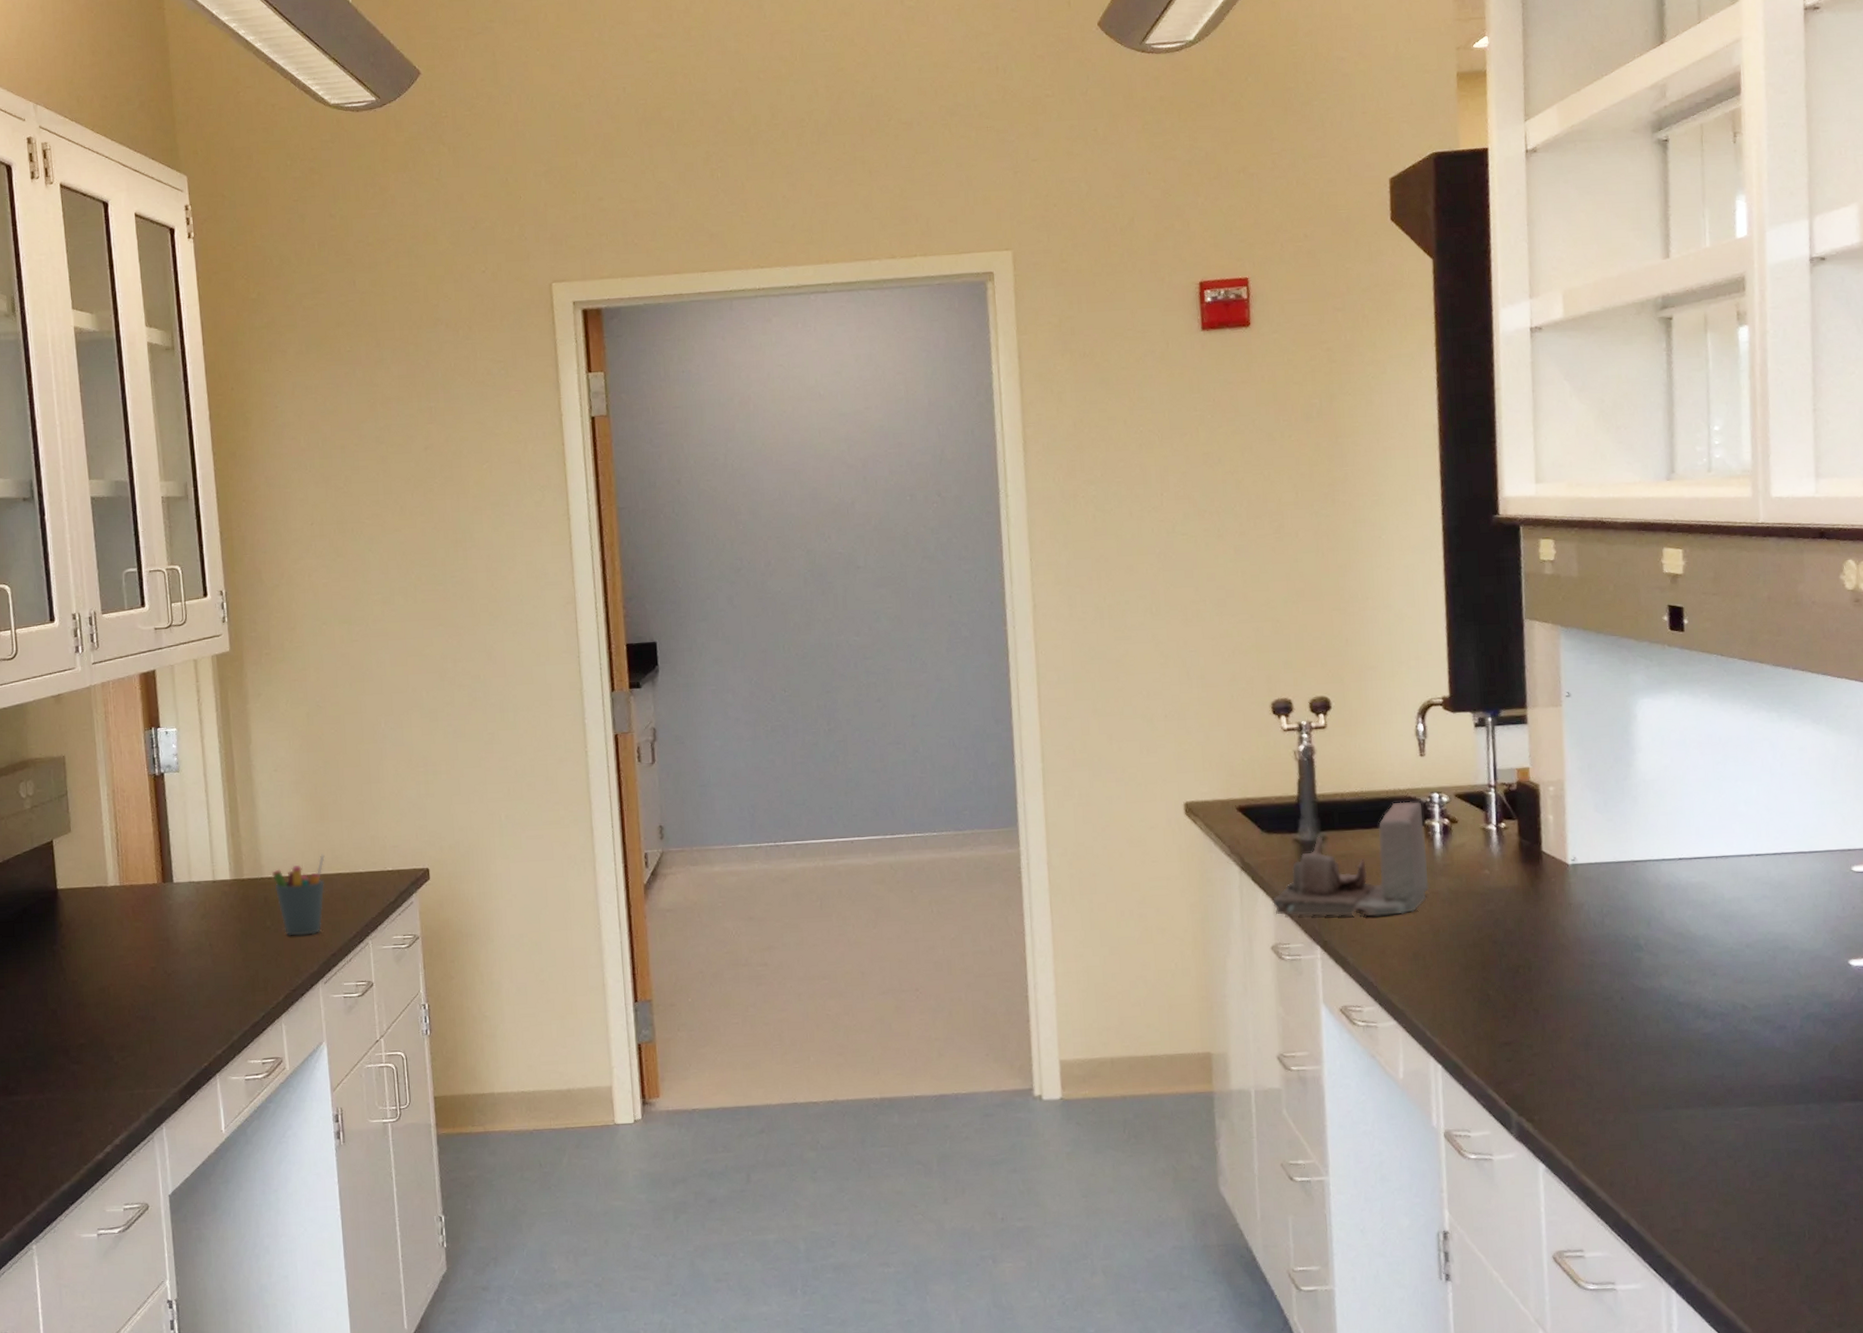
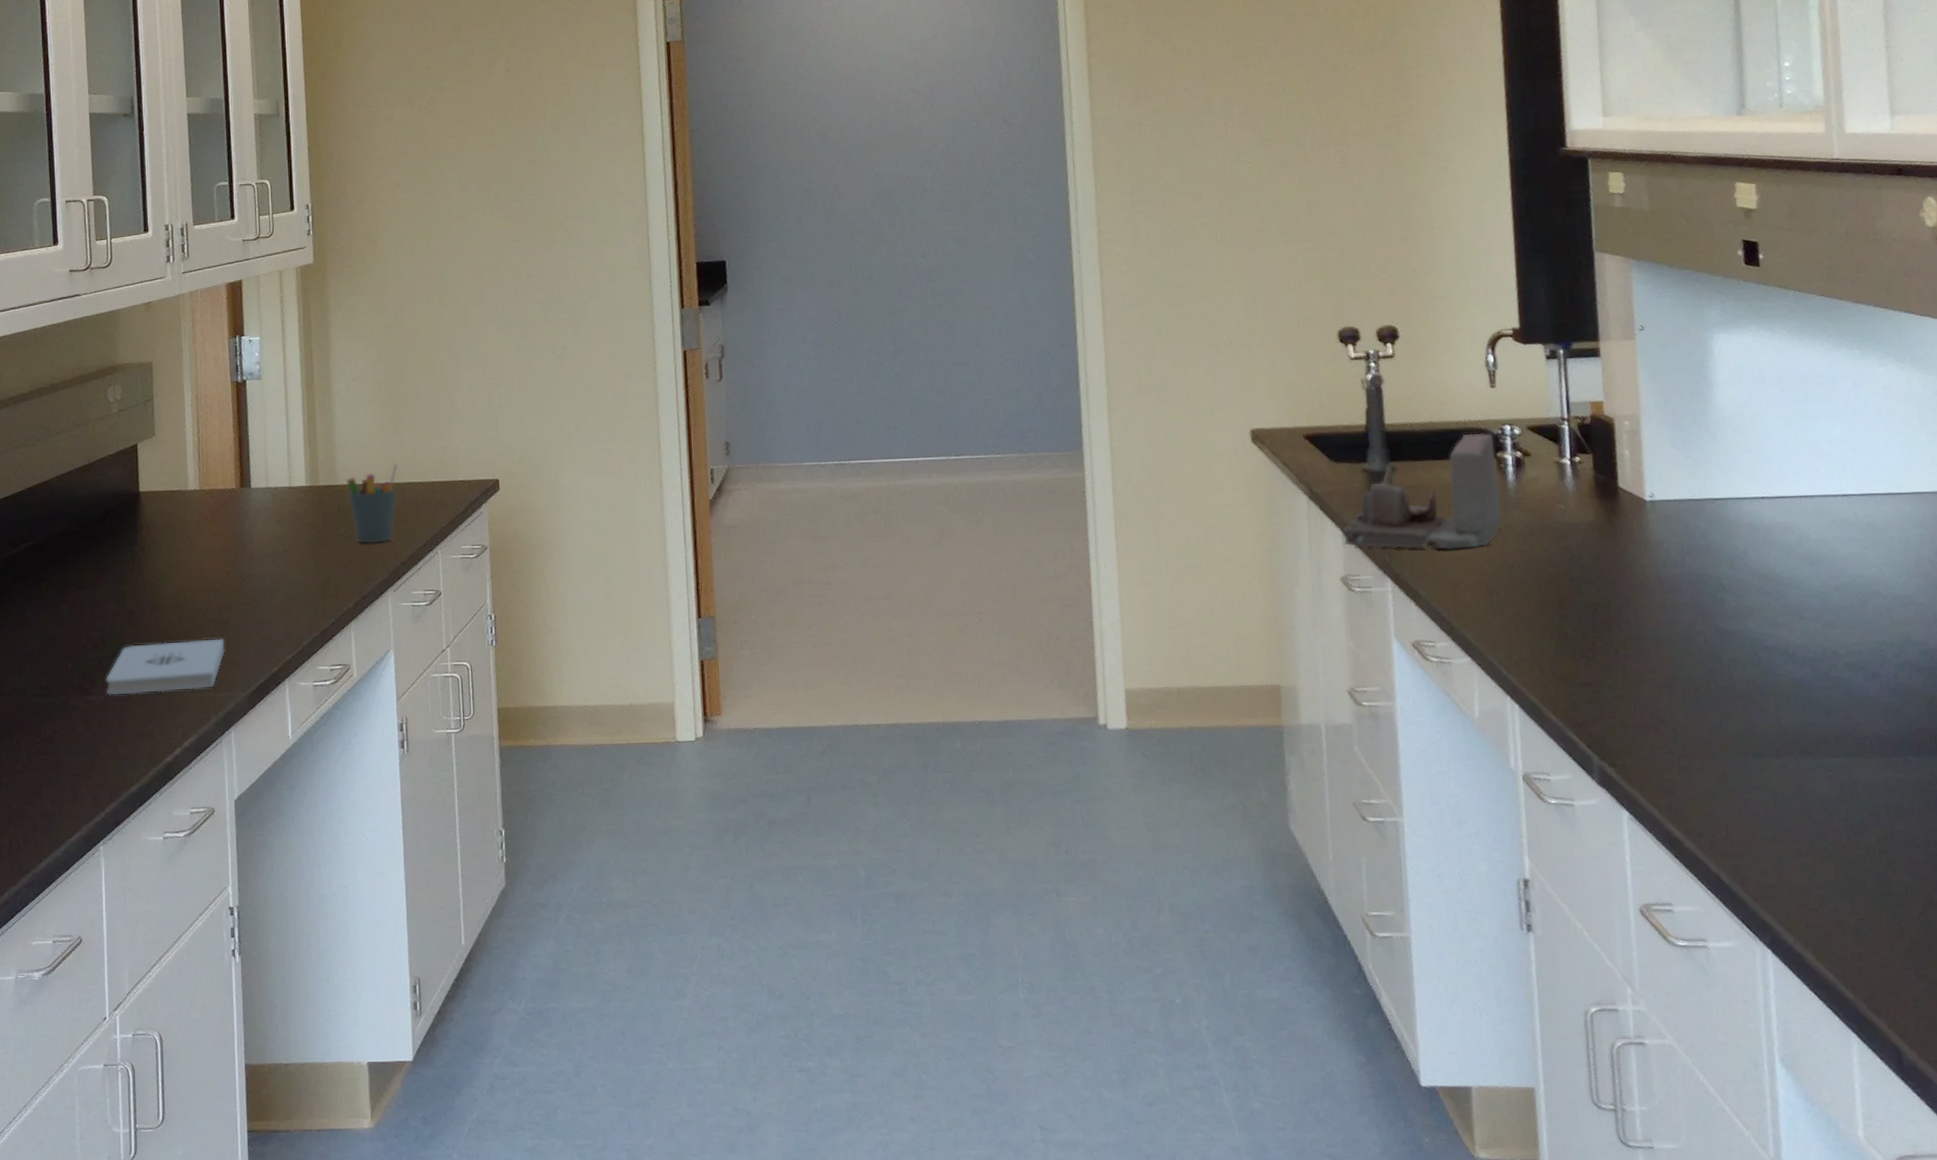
notepad: none [31,1035,153,1095] -> present [106,638,225,696]

